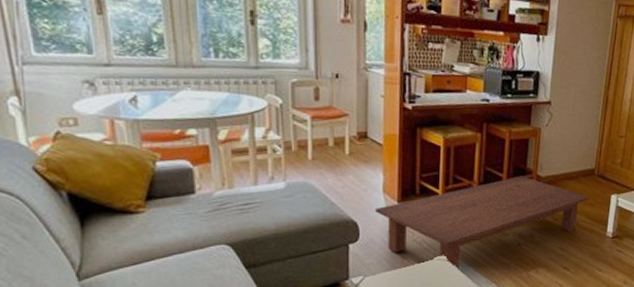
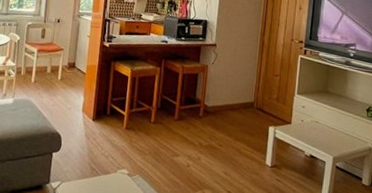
coffee table: present [374,176,589,270] -> none [74,104,250,184]

